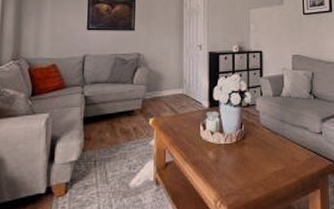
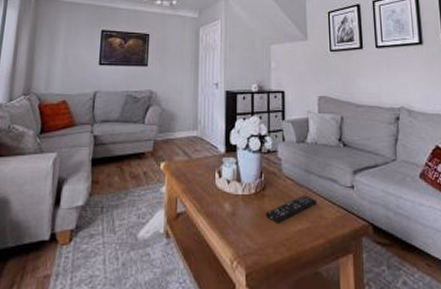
remote control: none [245,141,291,167] -> present [265,195,318,223]

